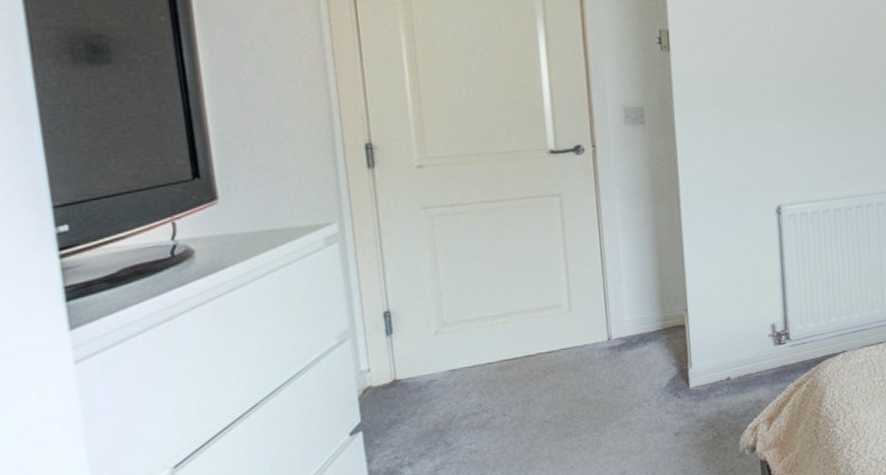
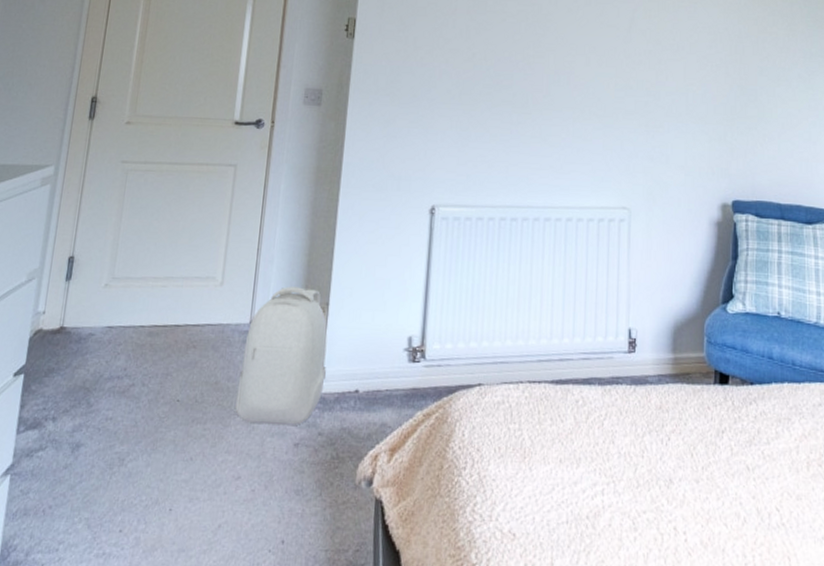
backpack: none [606,299,695,425] -> present [235,286,327,425]

